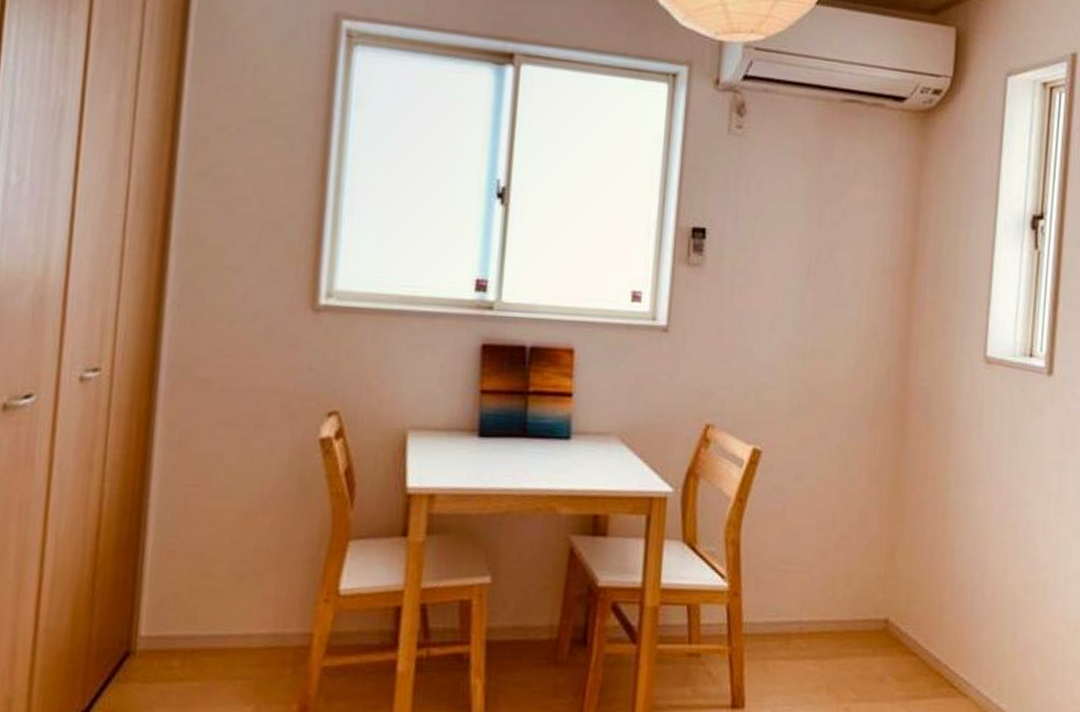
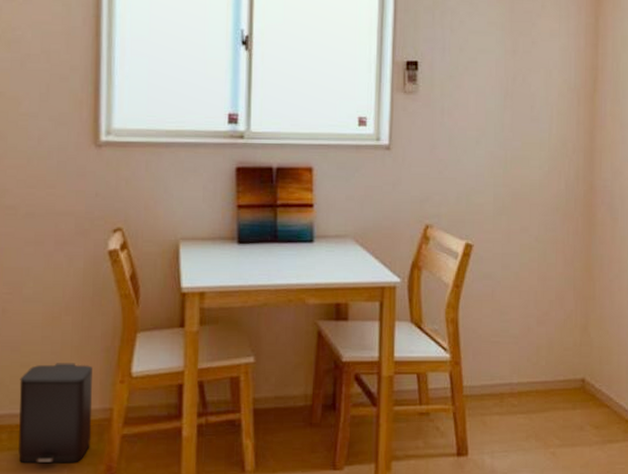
pedal bin: none [191,574,291,701] -> present [17,363,93,464]

